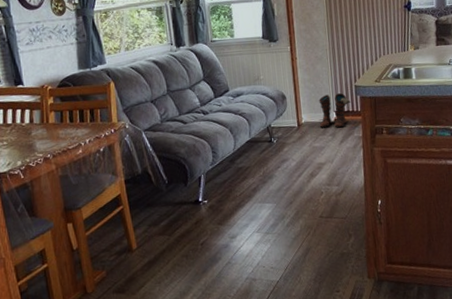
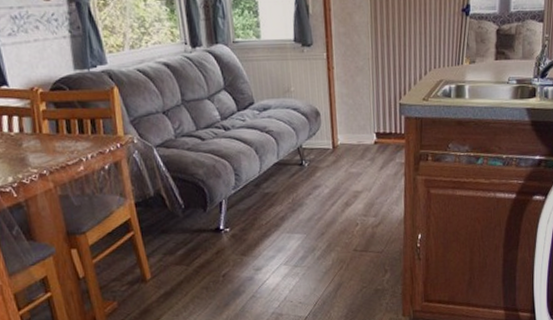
boots: present [319,93,351,128] -> none [357,112,394,152]

